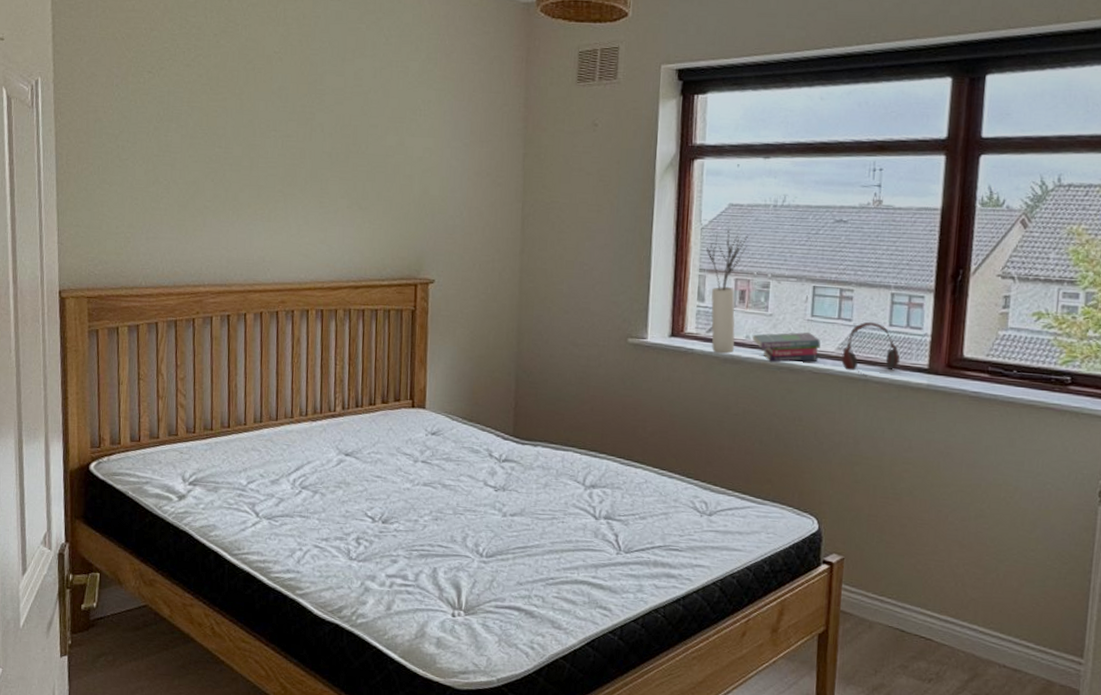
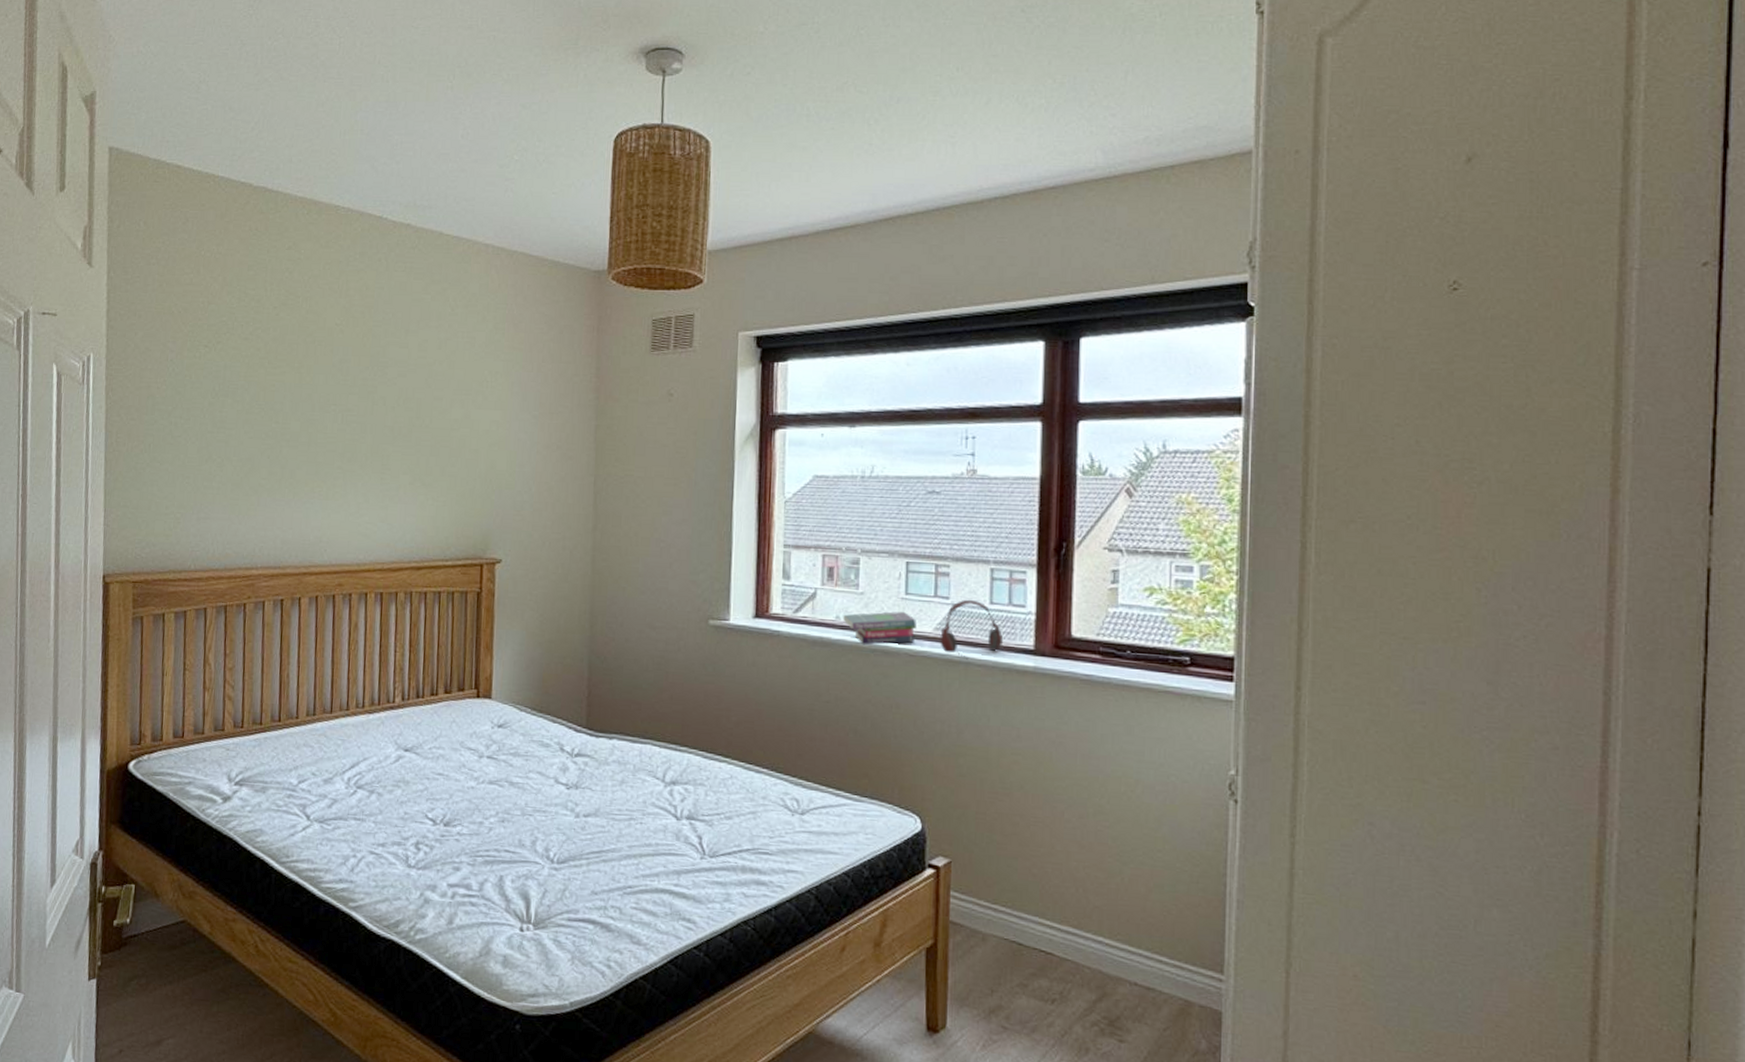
vase: present [706,227,749,355] -> none [791,500,836,637]

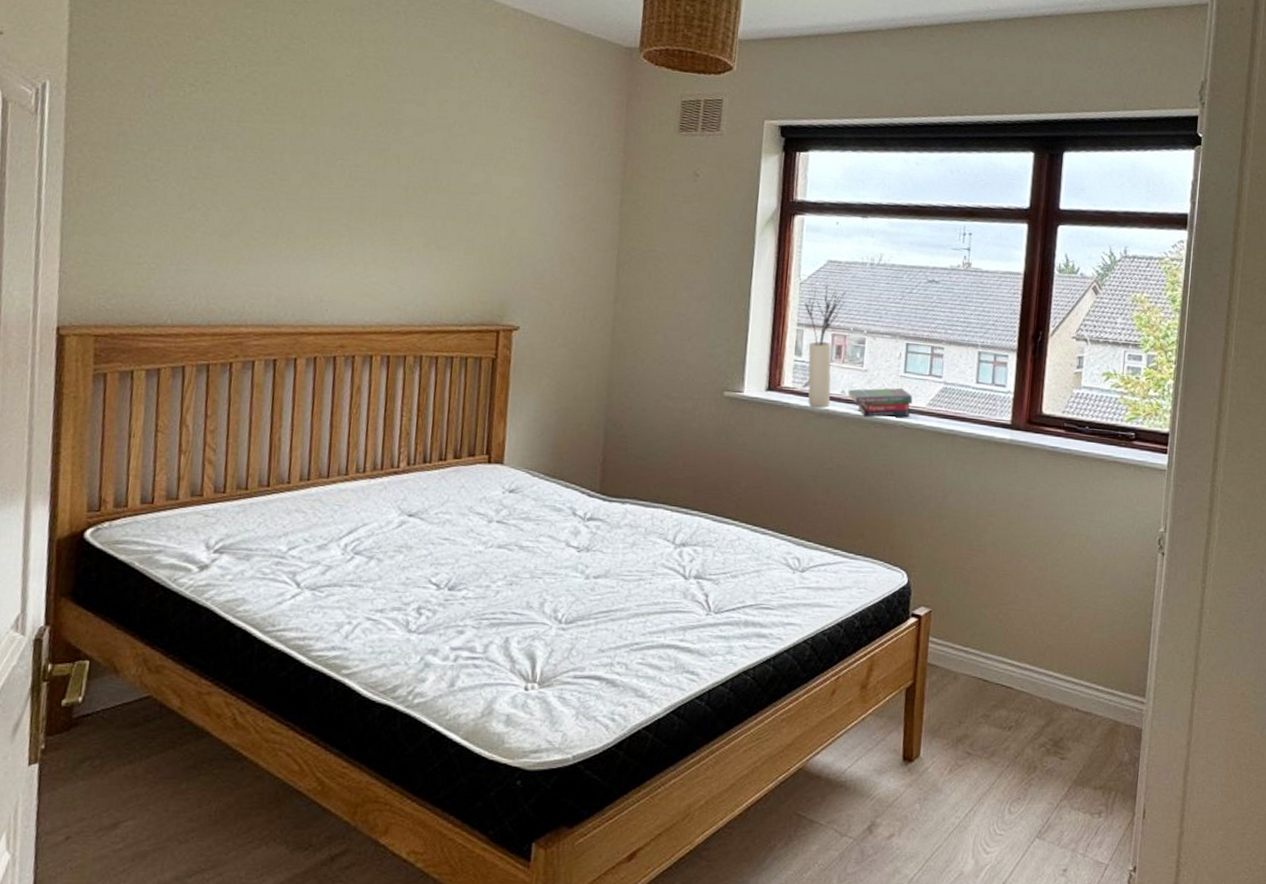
vase: none [791,500,836,637] -> present [805,283,847,409]
headset: present [940,599,1004,660] -> none [932,378,986,432]

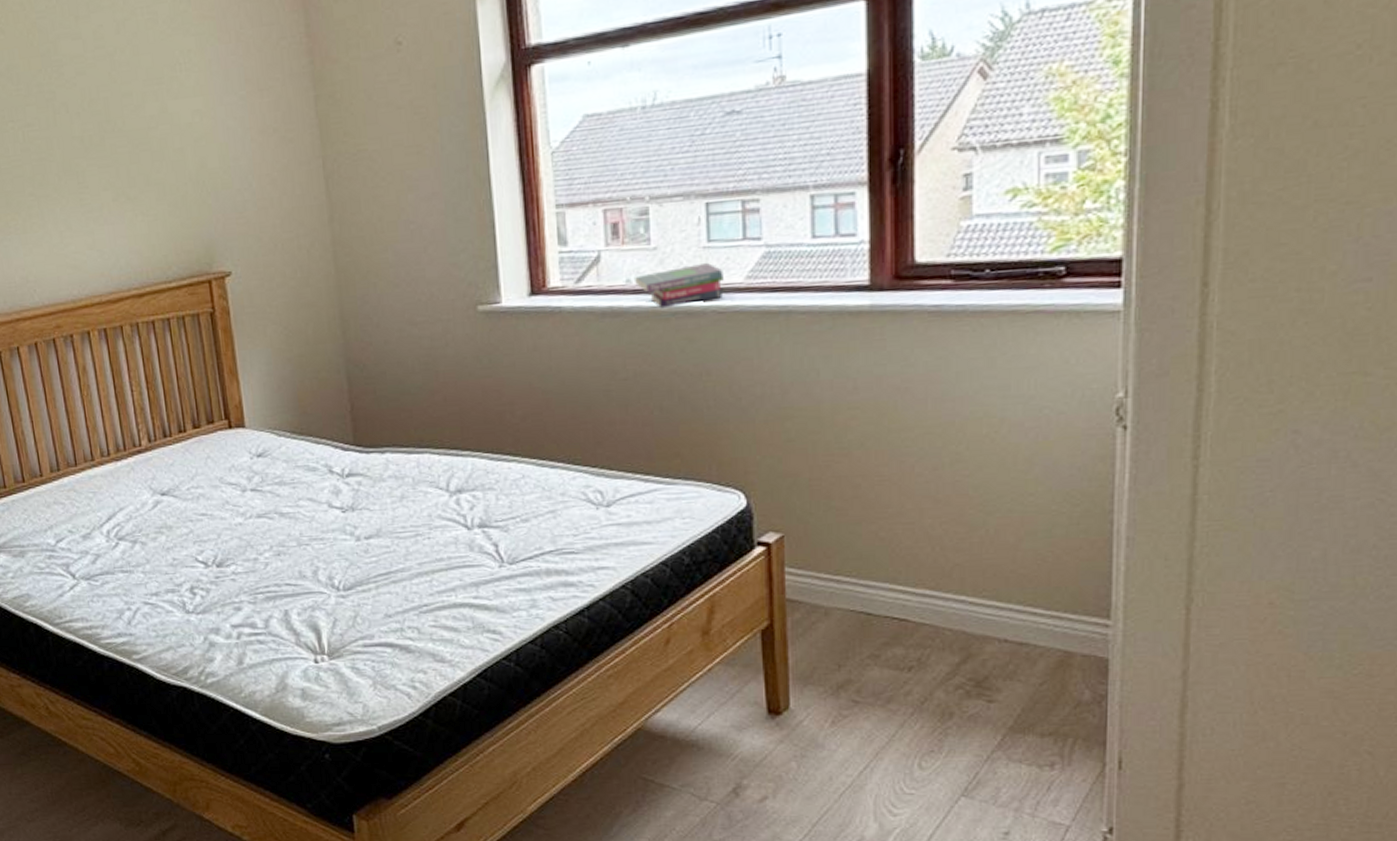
vase: present [805,283,847,409] -> none [562,145,615,308]

